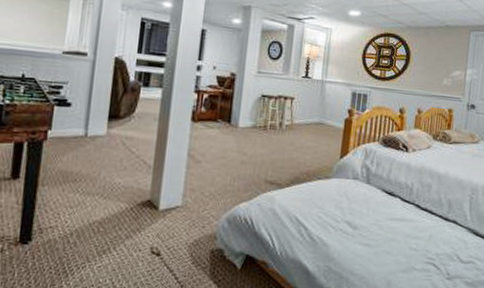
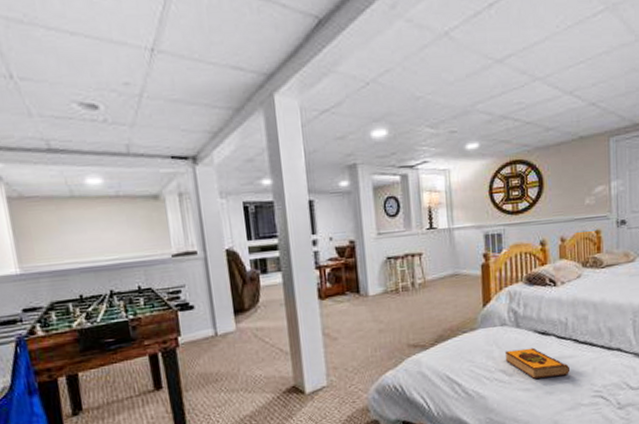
hardback book: none [352,204,409,238] -> present [504,347,569,379]

